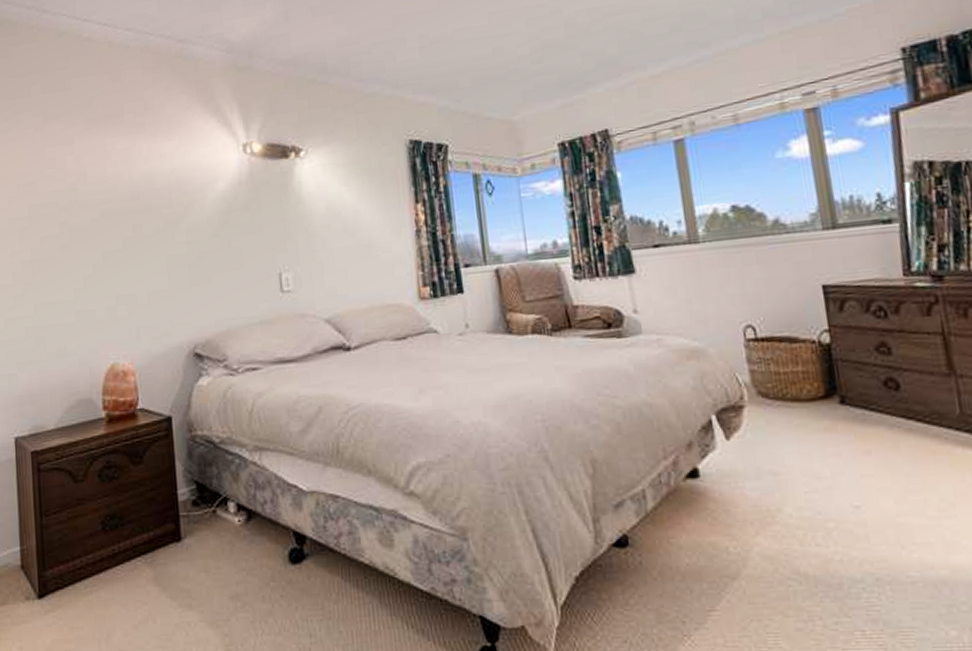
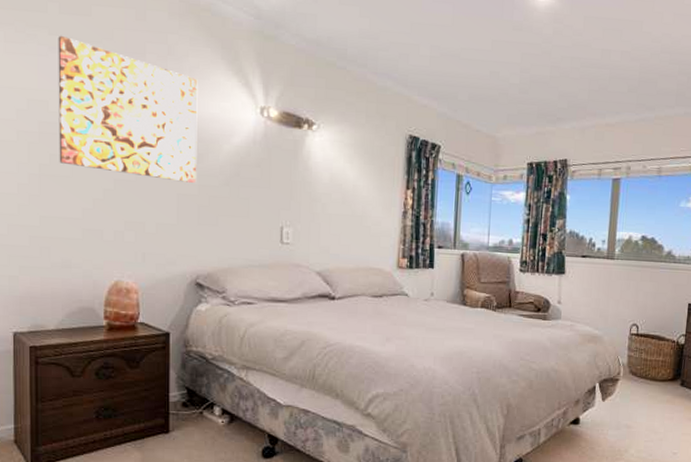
wall art: none [41,114,185,245] -> present [58,35,198,183]

